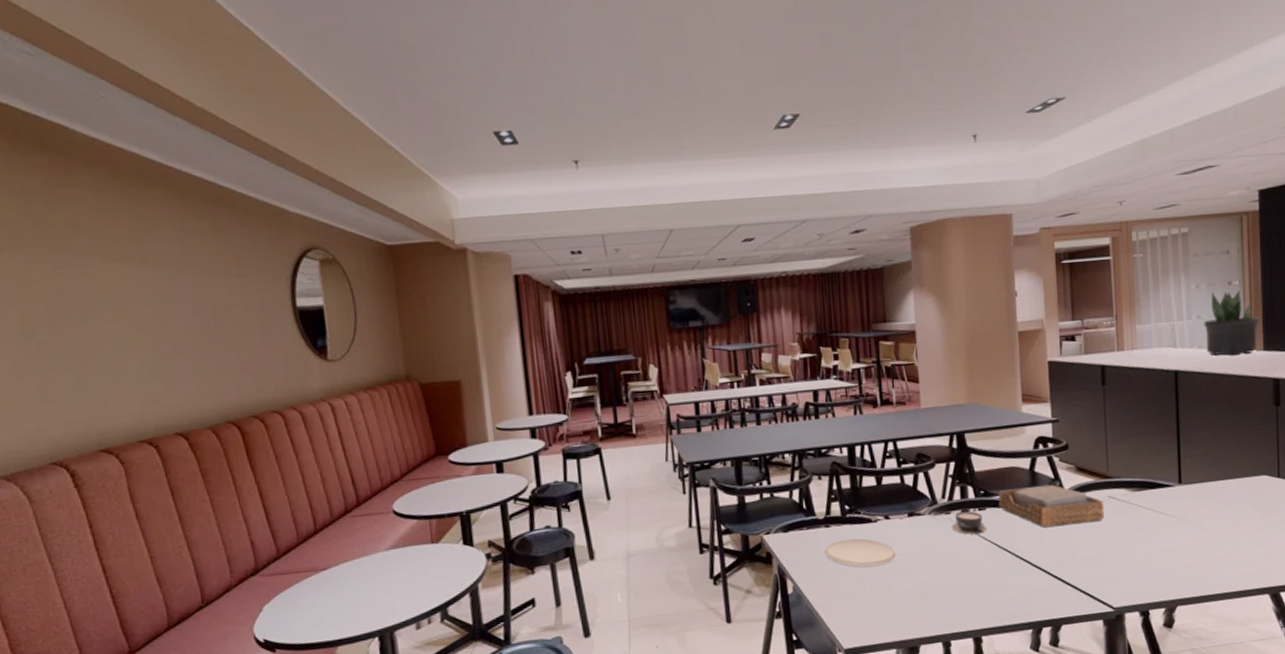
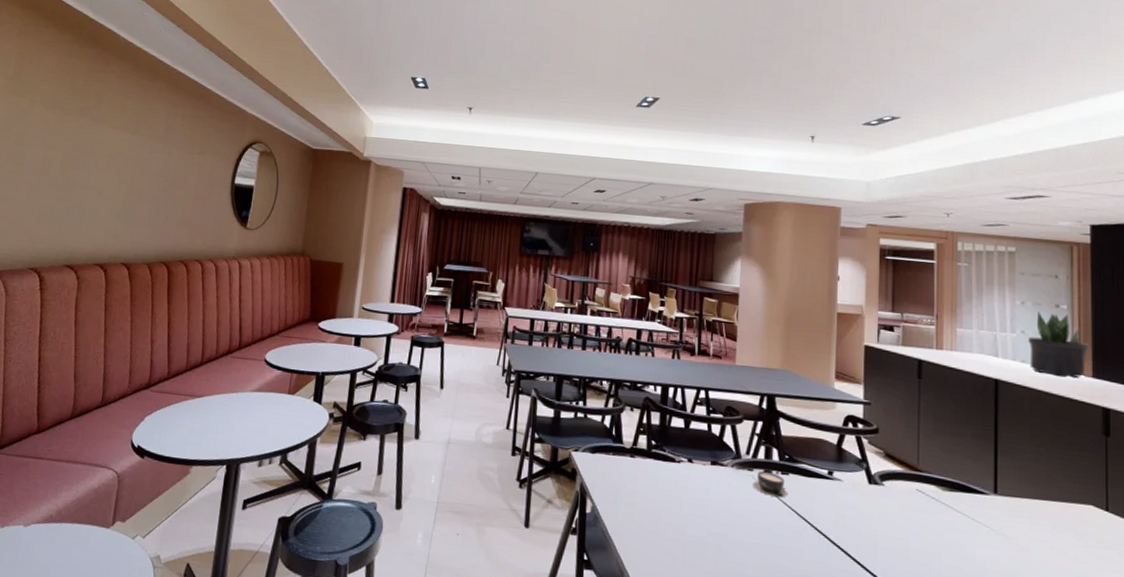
plate: present [825,538,896,568] -> none [626,472,695,507]
napkin holder: present [998,485,1105,527] -> none [802,459,912,513]

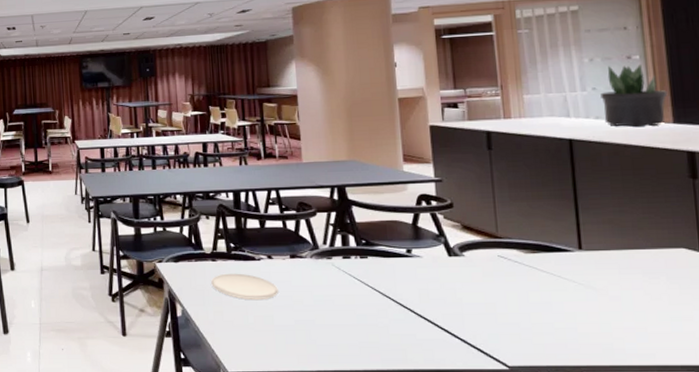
plate: none [626,472,695,507] -> present [211,273,278,301]
teacup: present [753,471,788,498] -> none [333,257,369,280]

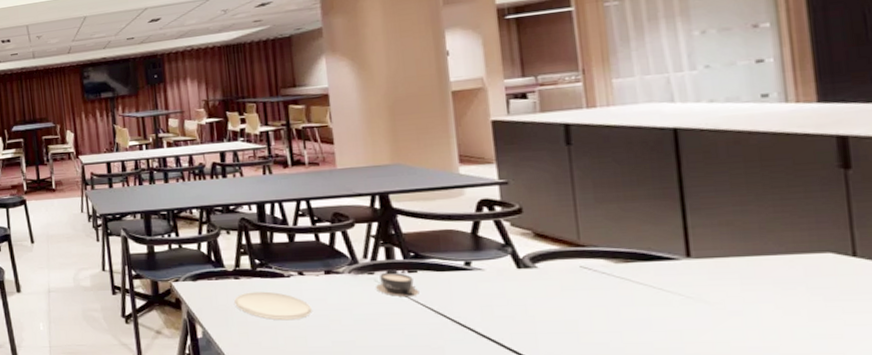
teacup: none [333,257,369,280] -> present [376,272,420,296]
planter: present [600,64,668,127] -> none [716,33,810,110]

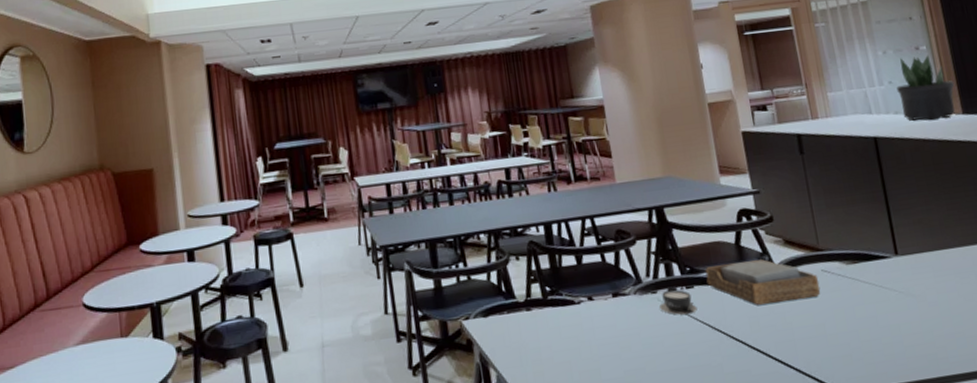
plate: present [234,291,312,321] -> none [527,322,604,354]
napkin holder: none [432,251,577,295] -> present [705,259,821,305]
planter: none [716,33,810,110] -> present [896,55,955,121]

